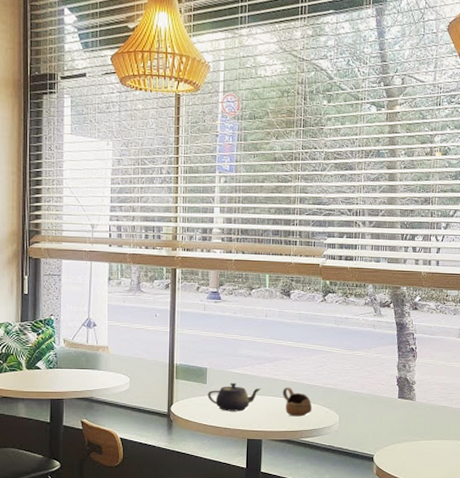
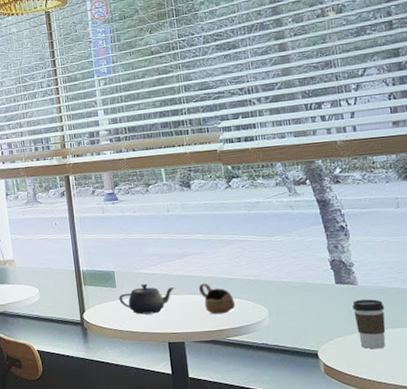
coffee cup: none [408,414,433,457] -> present [352,299,386,349]

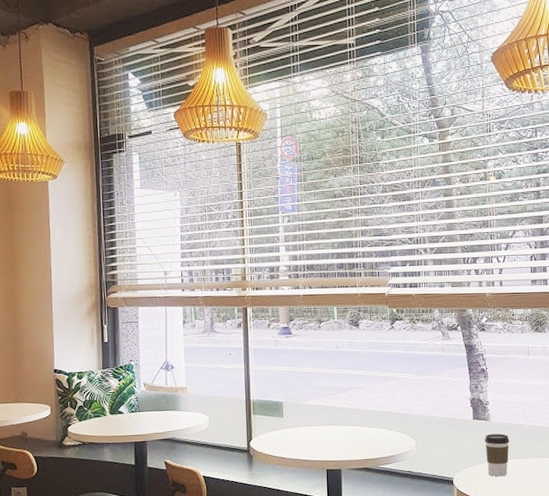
teapot: present [119,283,175,315] -> none [285,414,337,443]
cup: present [199,283,236,315] -> none [358,415,389,445]

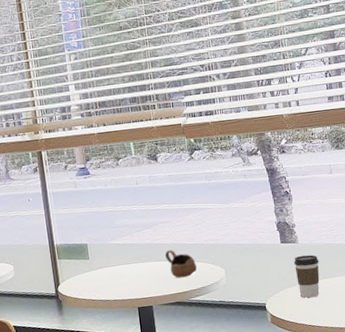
cup: none [358,415,389,445] -> present [165,249,197,278]

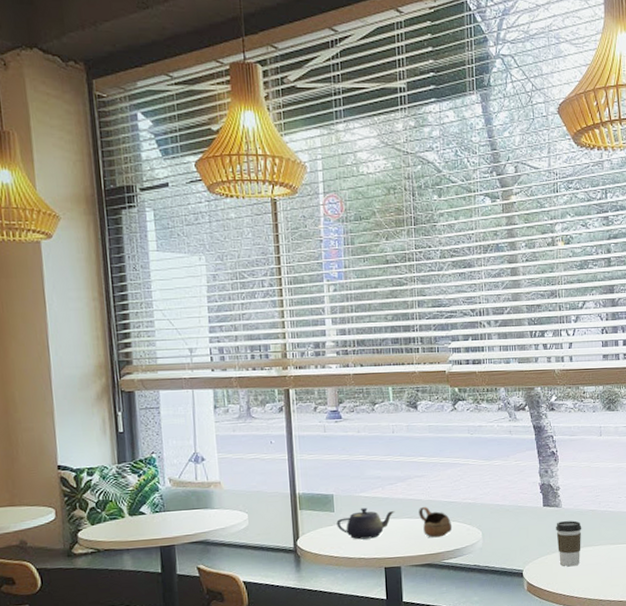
teapot: none [92,253,144,284] -> present [336,507,395,540]

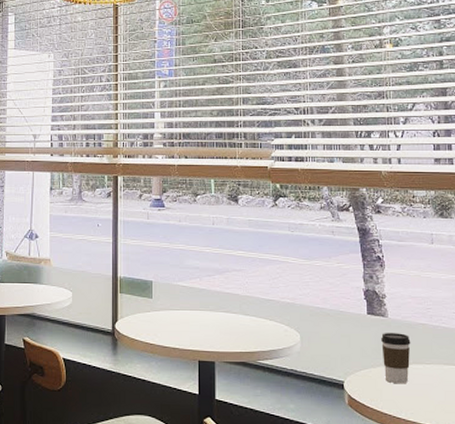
teapot: present [336,507,395,540] -> none [154,297,212,329]
cup: present [419,506,453,538] -> none [235,301,269,336]

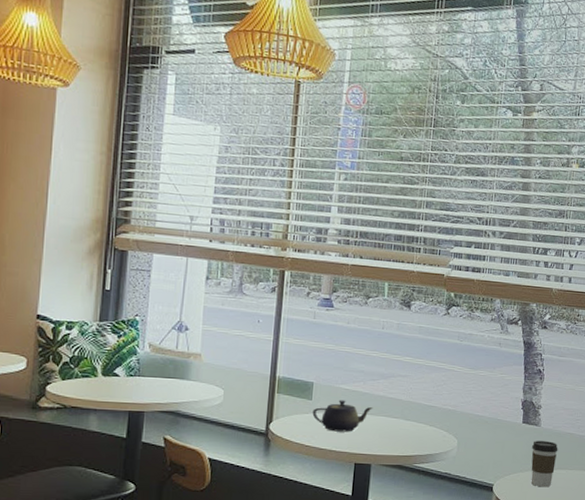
teapot: none [154,297,212,329] -> present [312,400,374,432]

